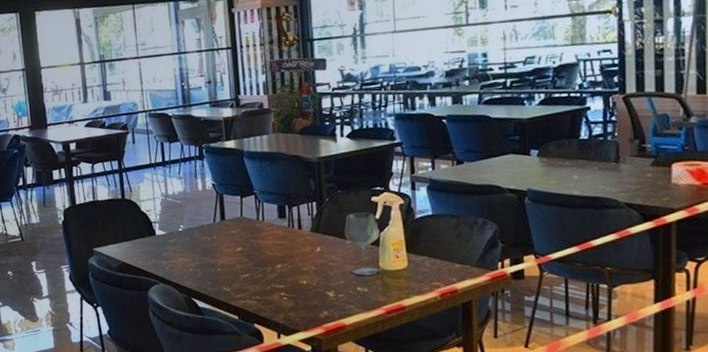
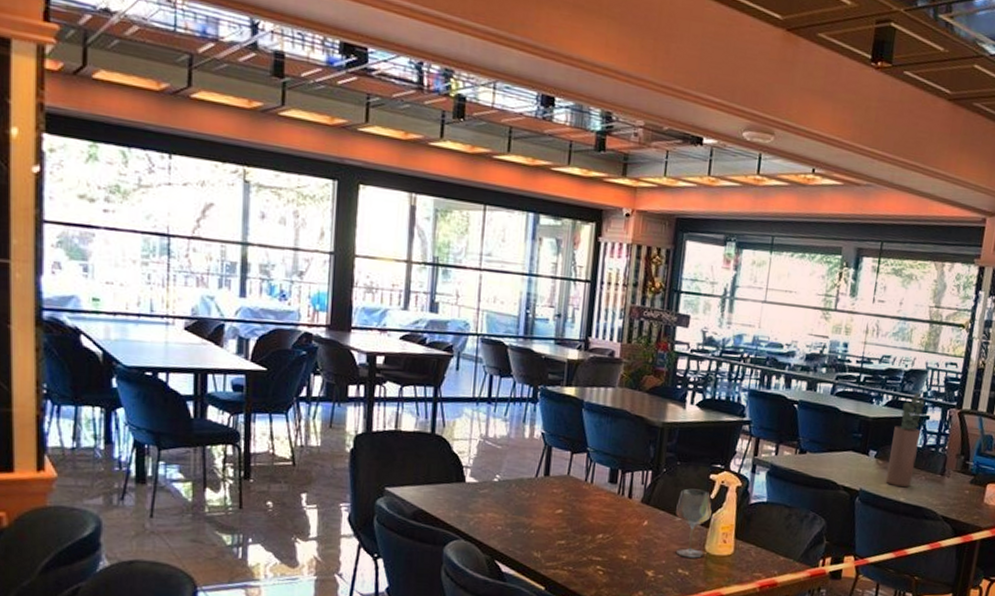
vase: none [553,82,584,182] -> present [885,389,926,488]

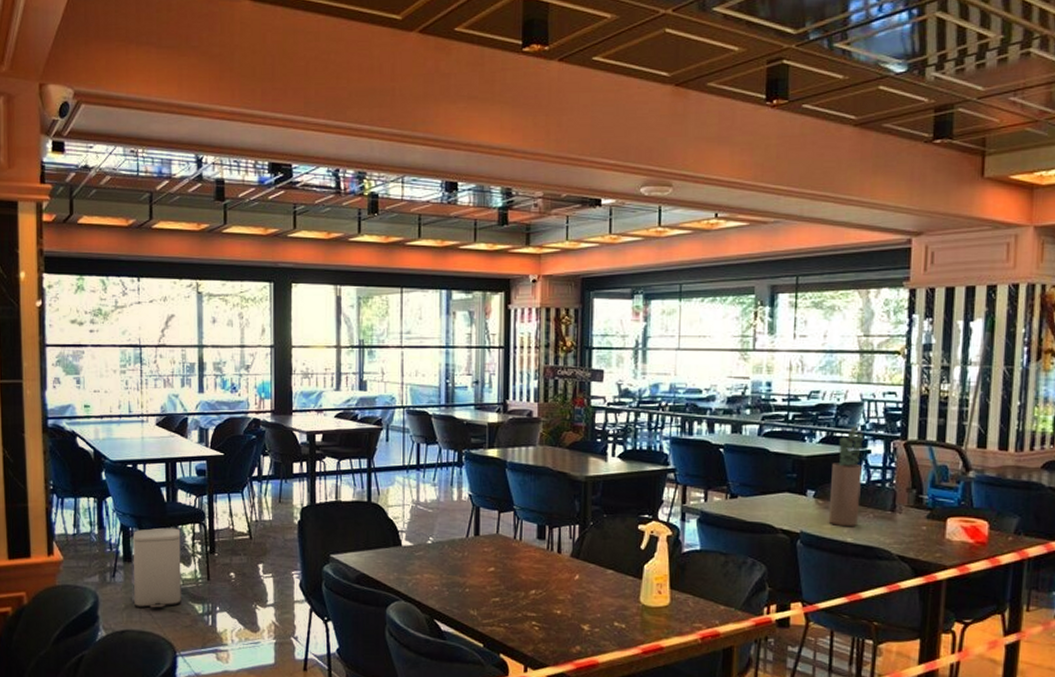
pedal bin: none [147,447,209,537] -> present [132,527,181,609]
wine glass: present [675,488,713,558] -> none [607,540,644,611]

